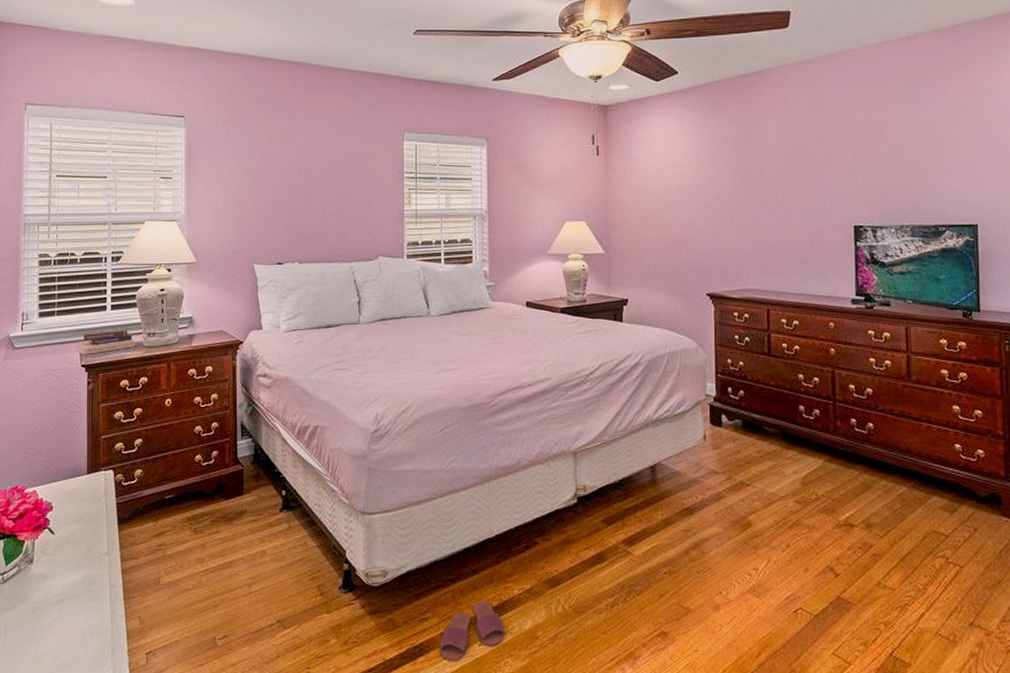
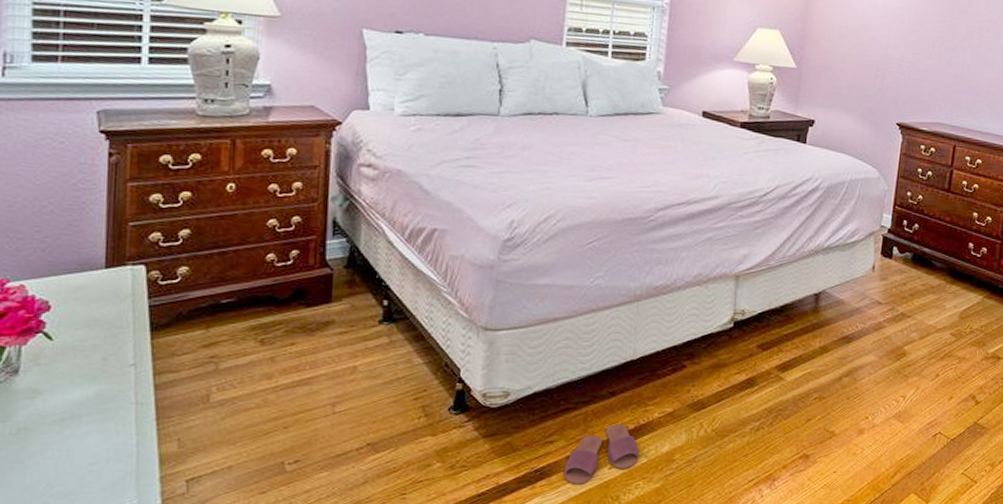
books: present [75,327,135,356] -> none [90,86,184,119]

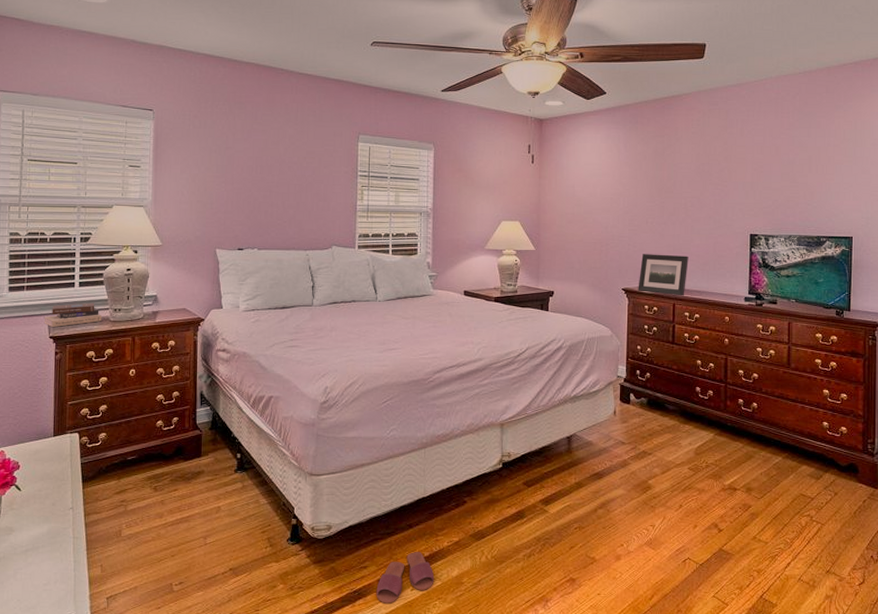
books: none [90,86,184,119] -> present [44,302,101,328]
picture frame: none [915,84,977,137] -> present [638,254,689,296]

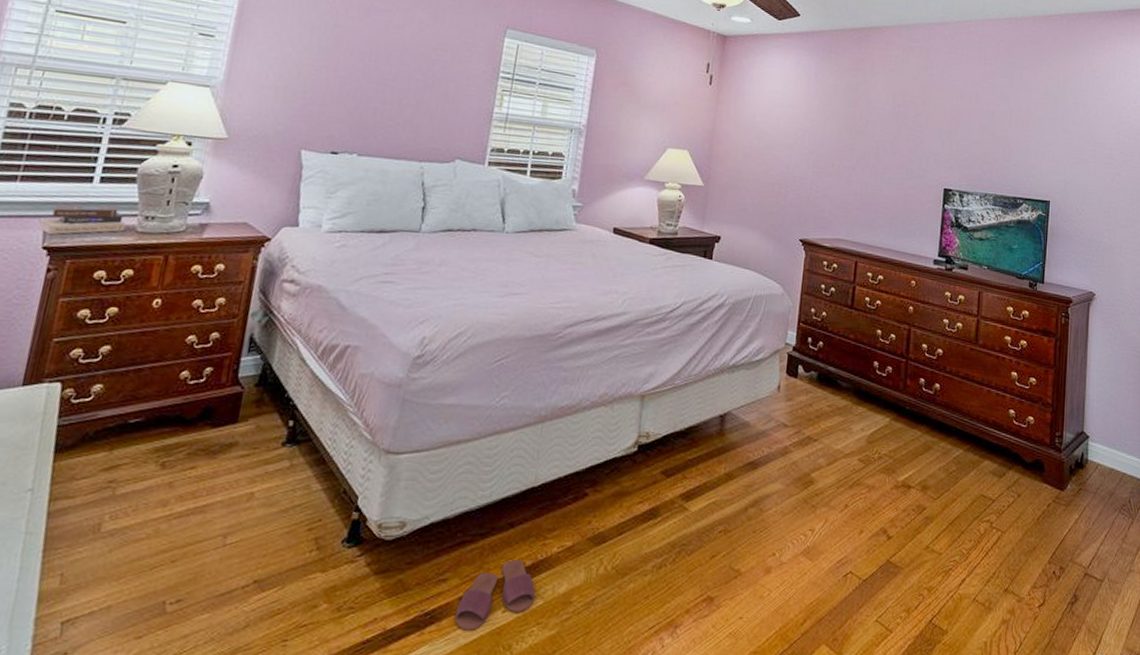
picture frame: present [638,254,689,296] -> none [817,201,876,253]

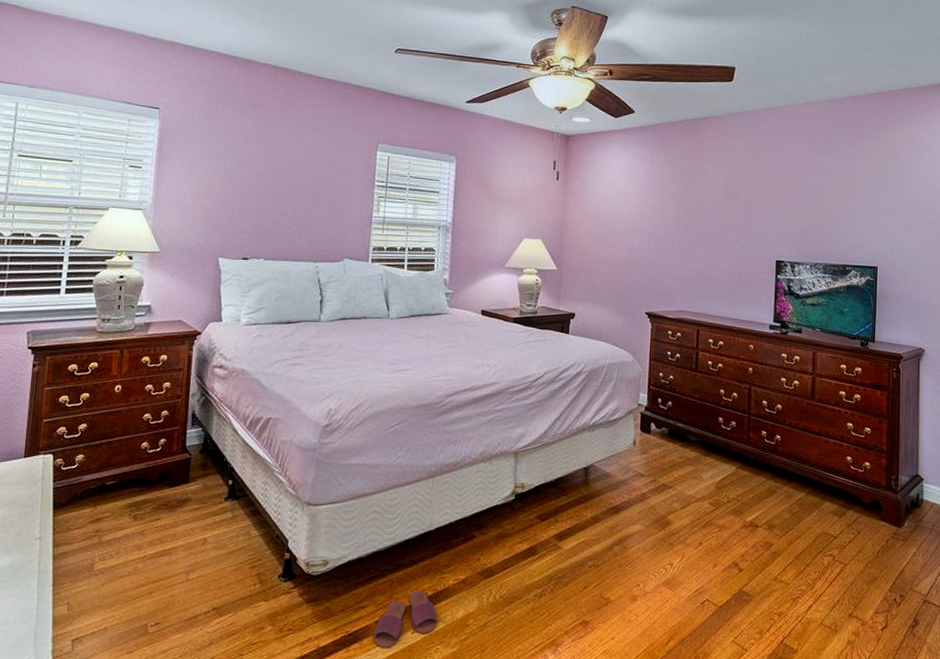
books: present [37,204,125,235] -> none [22,311,88,338]

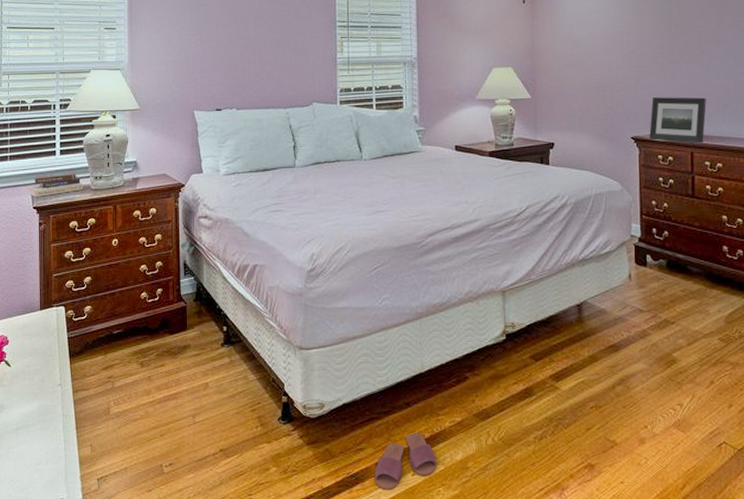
books: none [22,311,88,338] -> present [27,171,83,198]
picture frame: none [661,277,714,322] -> present [649,97,707,143]

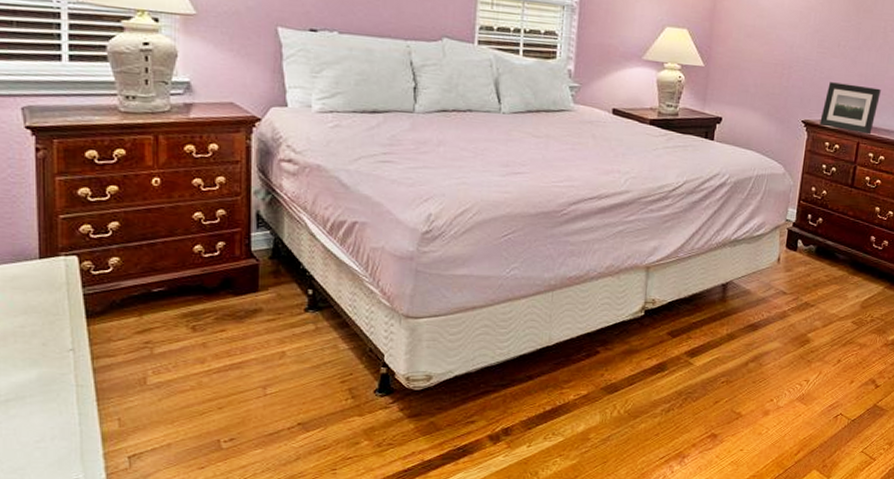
books: present [27,171,83,198] -> none [14,83,106,115]
slippers: present [374,433,437,490] -> none [485,405,557,461]

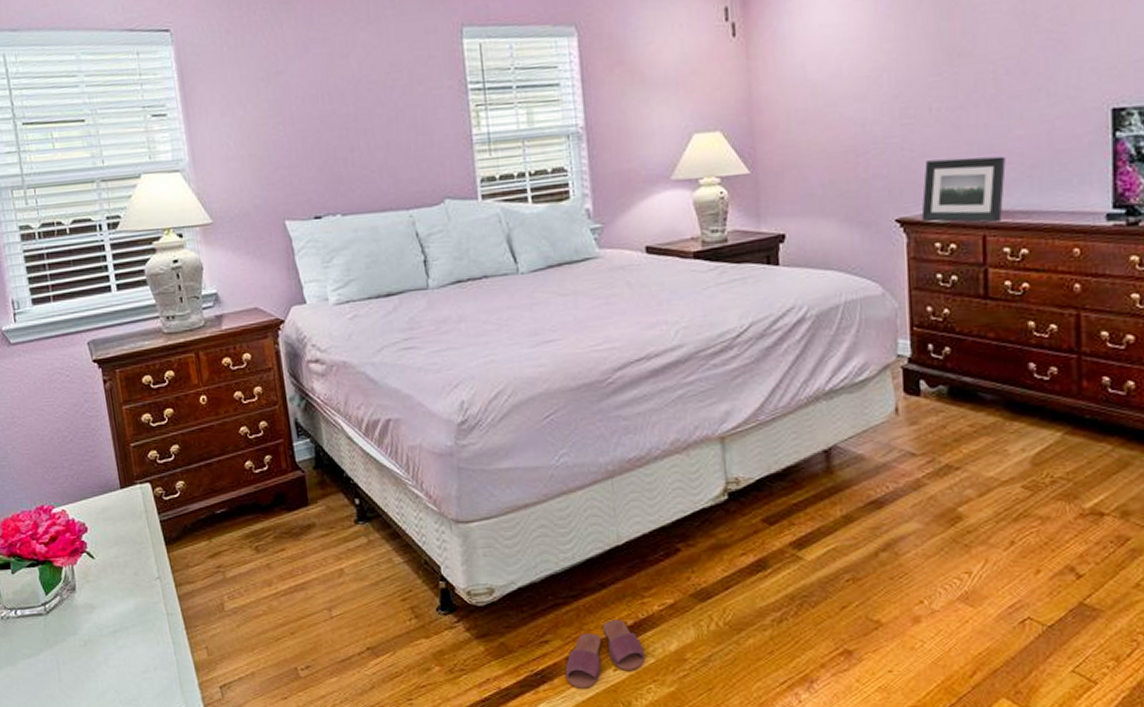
slippers: none [485,405,557,461] -> present [565,620,645,689]

